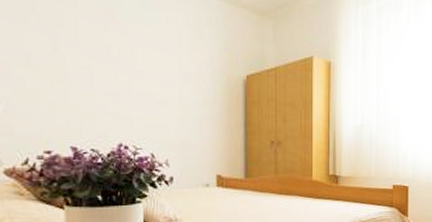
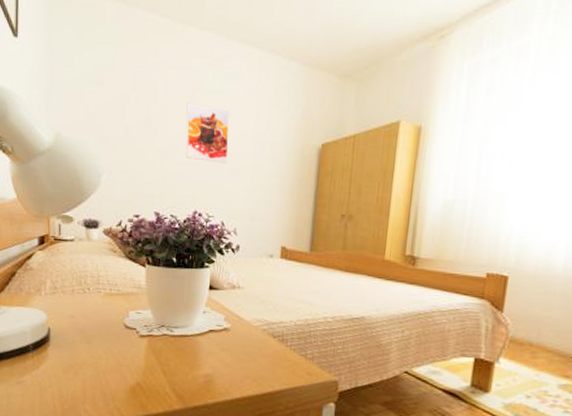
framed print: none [101,28,153,94] -> present [186,102,229,164]

